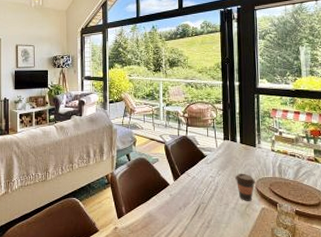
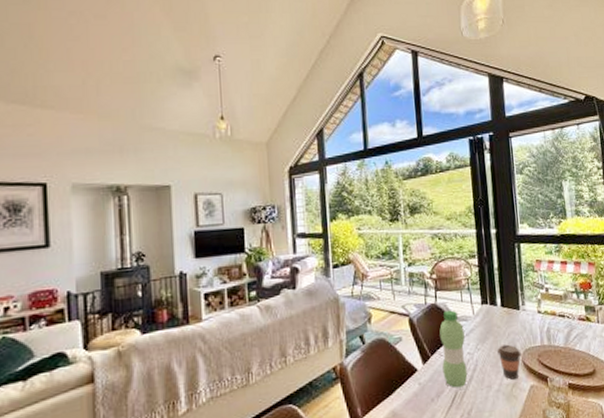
water bottle: none [188,142,210,202] -> present [439,310,468,388]

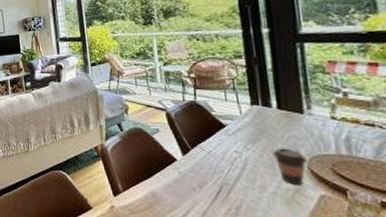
water bottle: present [439,310,468,388] -> none [200,108,235,183]

